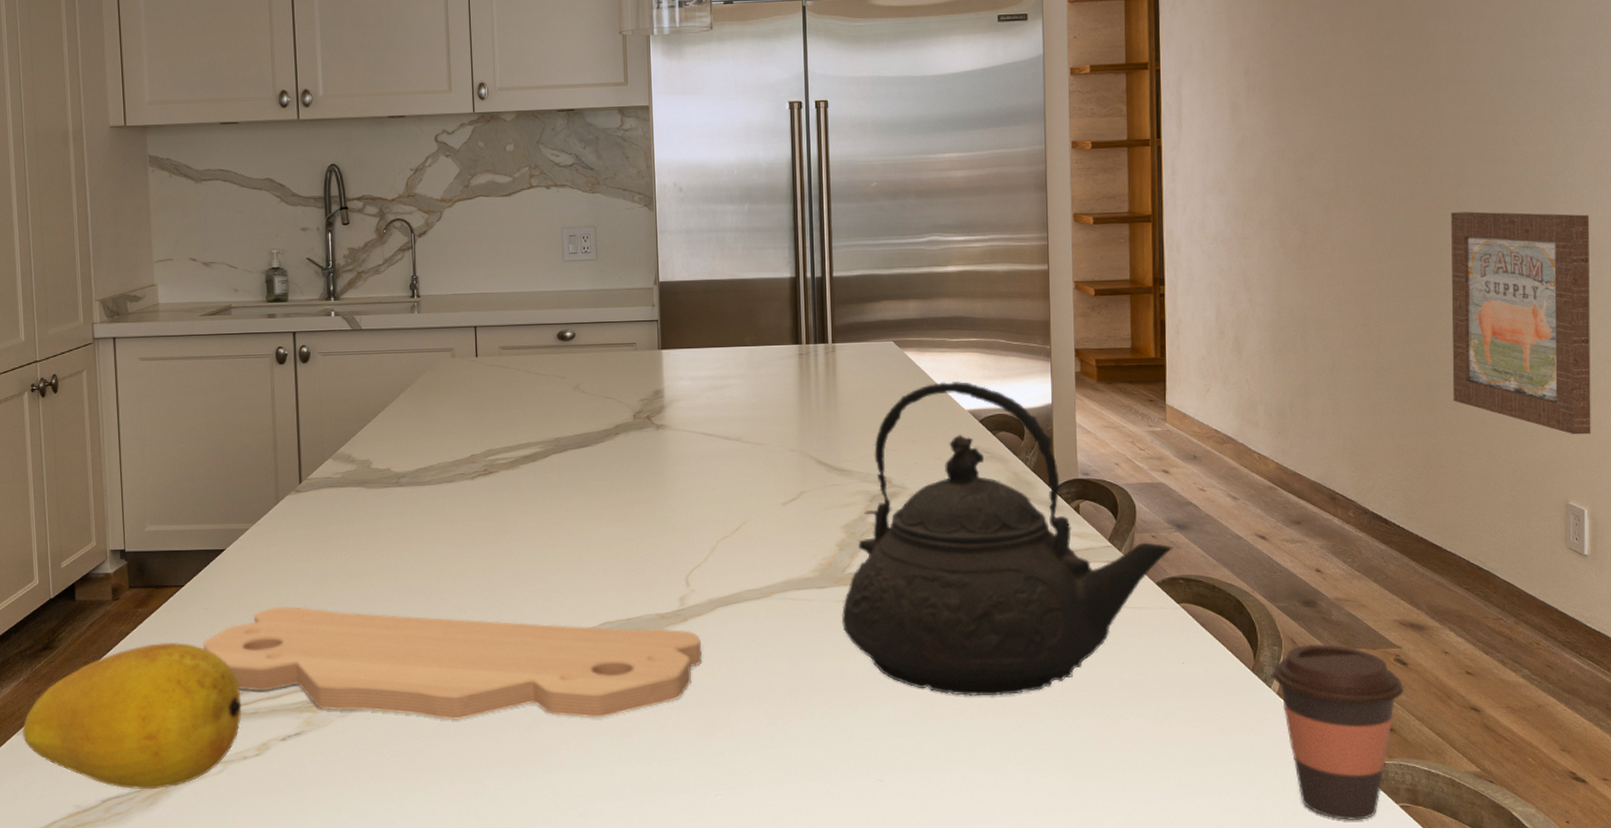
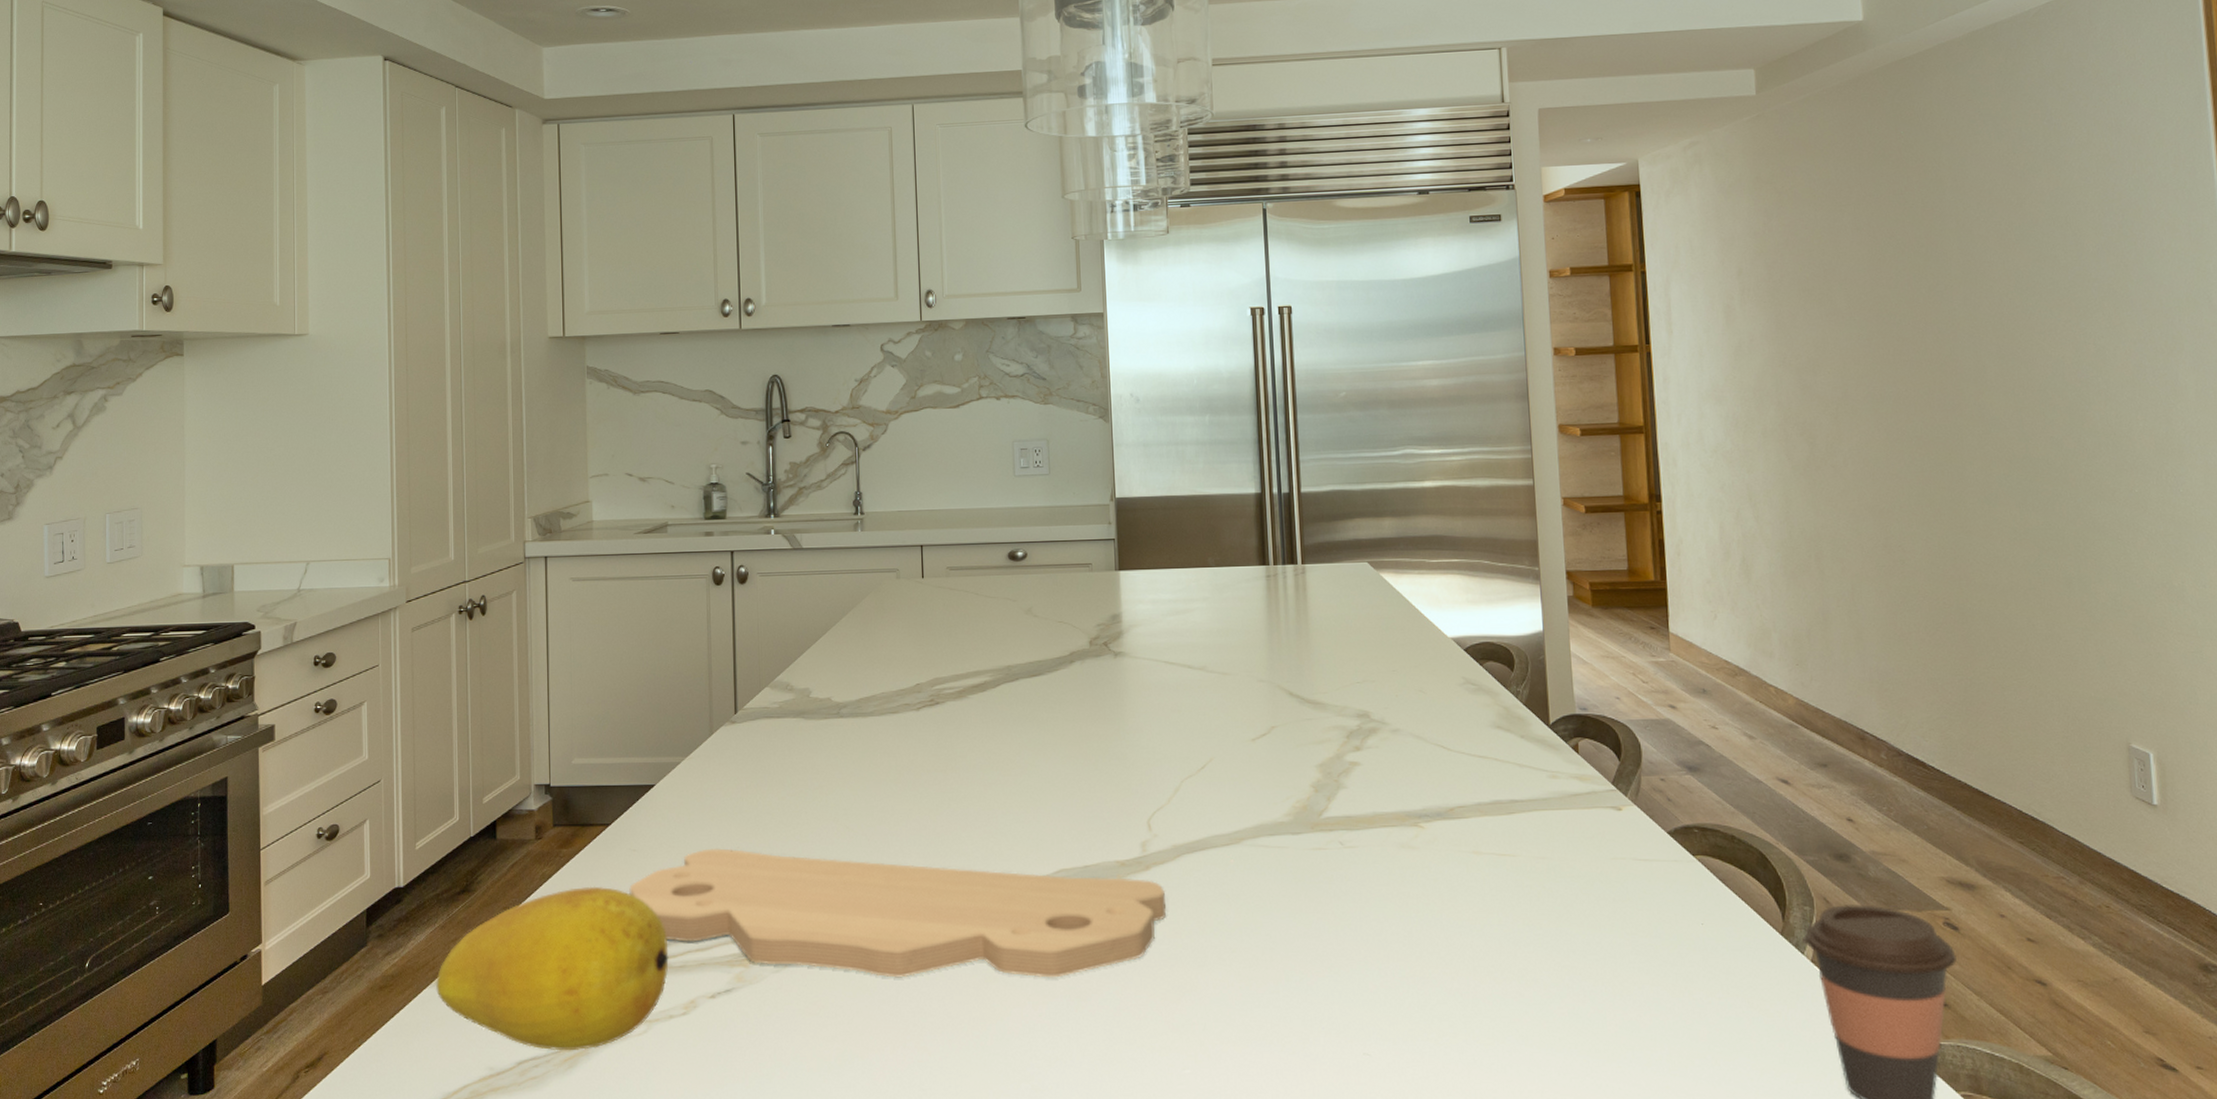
teakettle: present [841,382,1173,696] -> none [1318,606,1685,959]
wall art: present [1451,211,1591,435] -> none [1974,421,2151,669]

